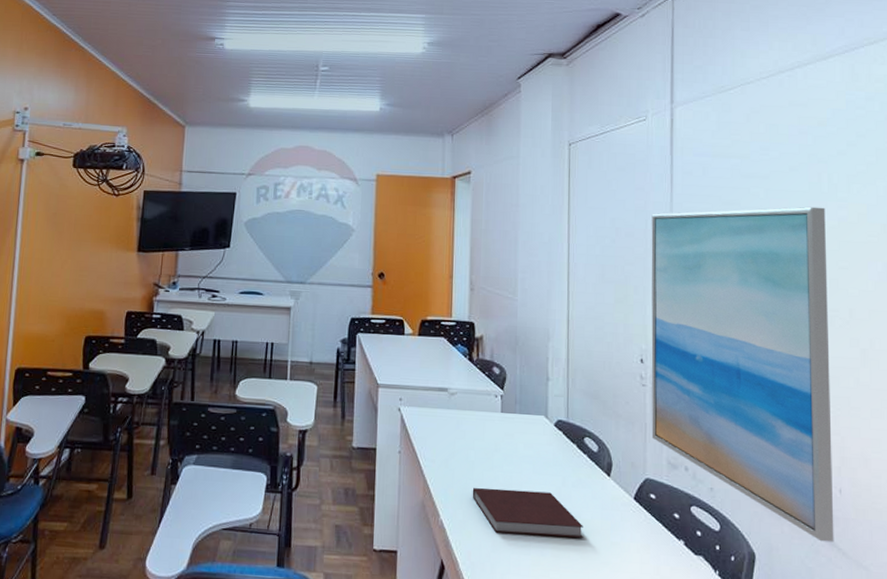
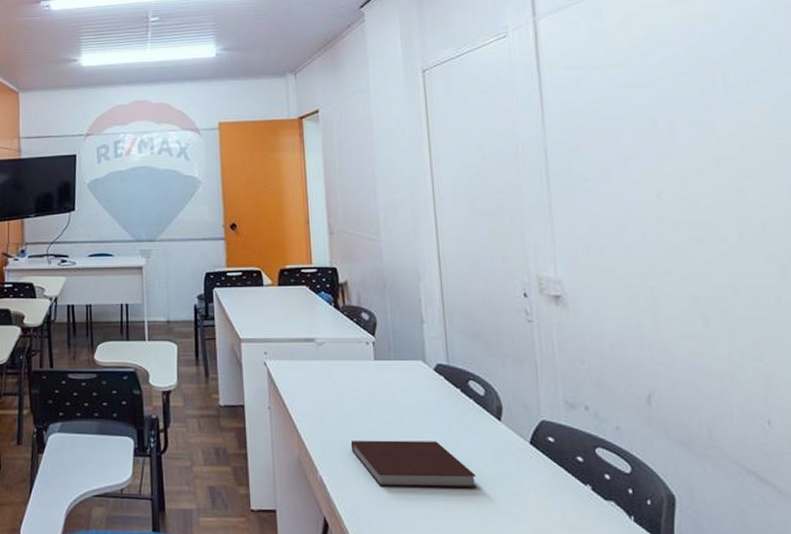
wall art: present [651,207,834,543] -> none [522,112,767,480]

